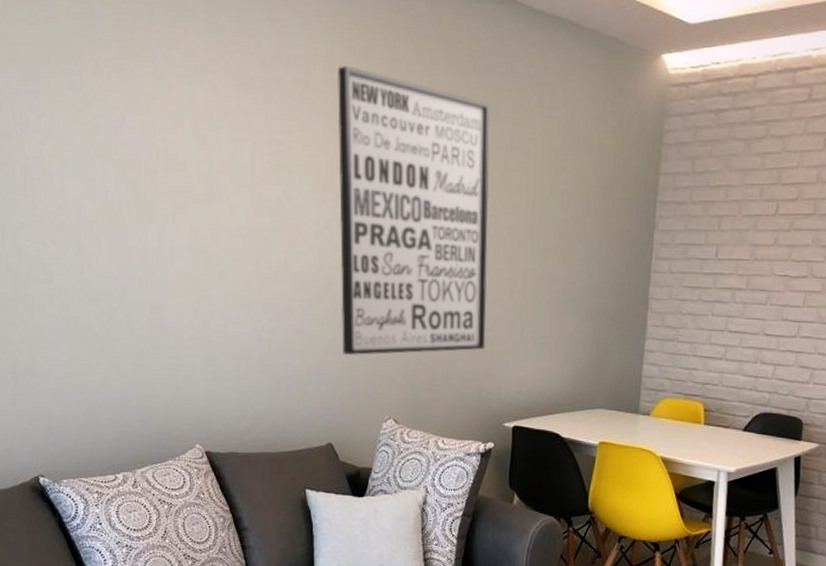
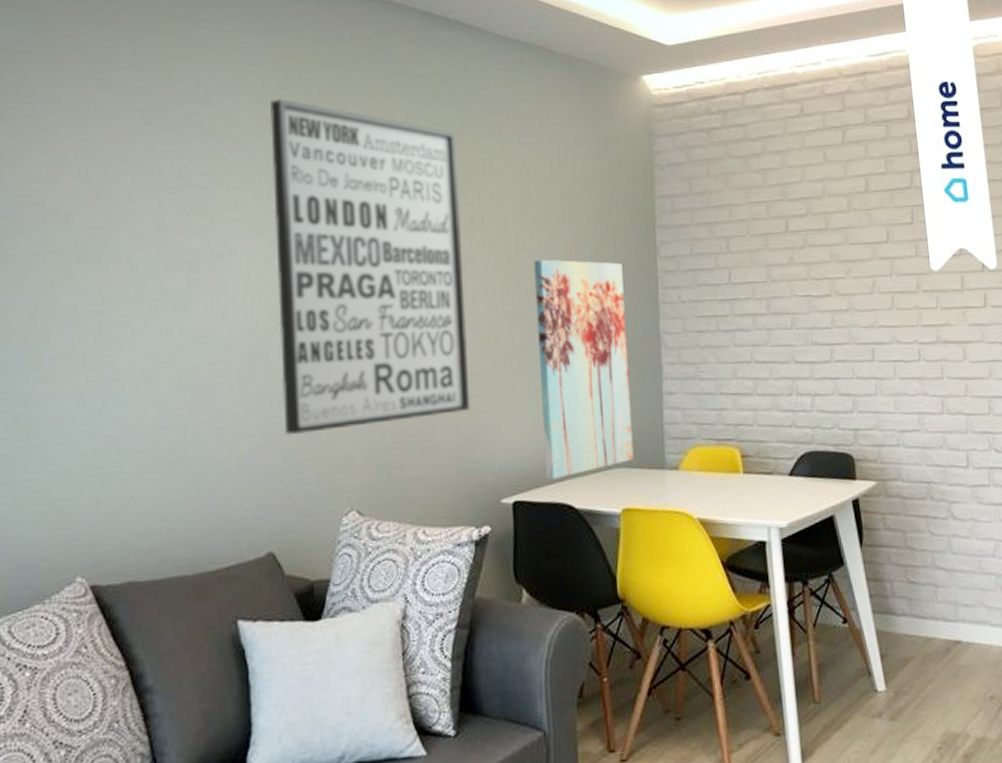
wall art: none [541,225,623,412] -> present [534,259,634,480]

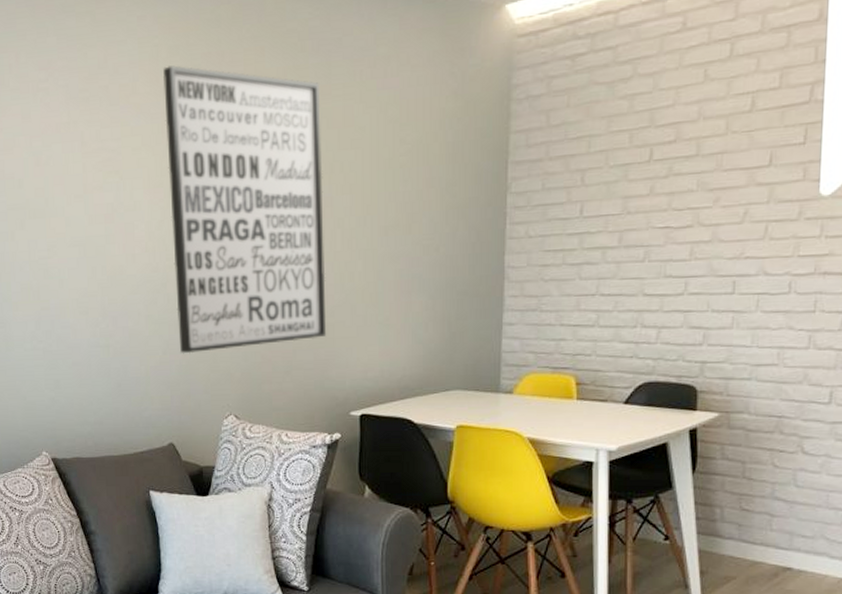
wall art: present [534,259,634,480] -> none [387,200,471,398]

